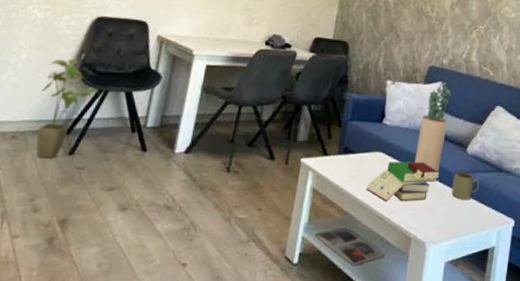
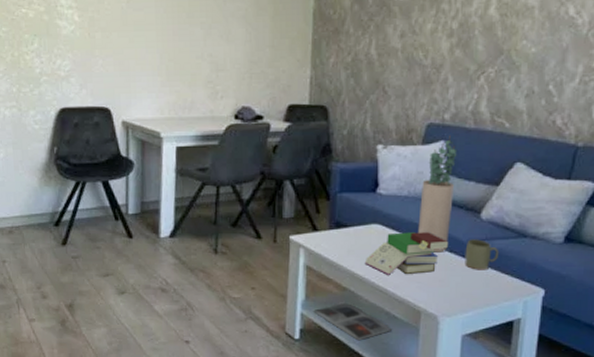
house plant: present [35,59,100,159] -> none [24,153,79,250]

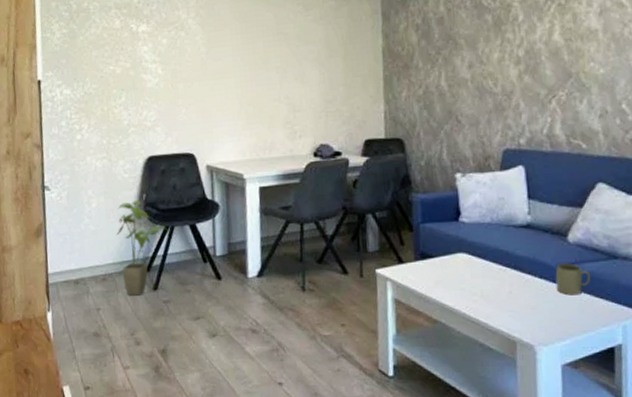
house plant: none [24,153,79,250] -> present [116,200,168,296]
magazine: present [312,303,391,341] -> none [404,336,488,376]
book: present [364,232,448,275] -> none [453,259,537,305]
vase: present [418,135,458,253] -> none [504,159,538,279]

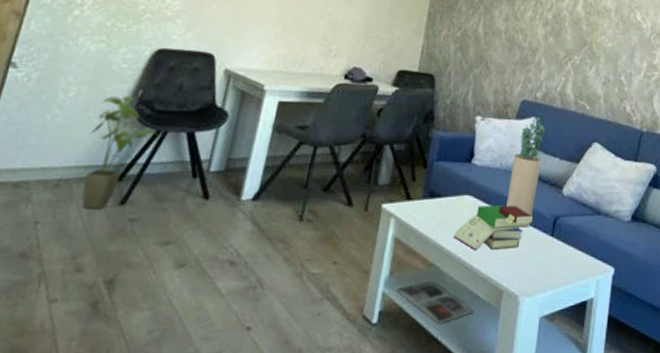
magazine: none [404,336,488,376] -> present [394,281,473,325]
book: none [453,259,537,305] -> present [453,205,533,250]
vase: none [504,159,538,279] -> present [506,112,546,228]
mug: present [555,263,591,295] -> none [546,215,577,247]

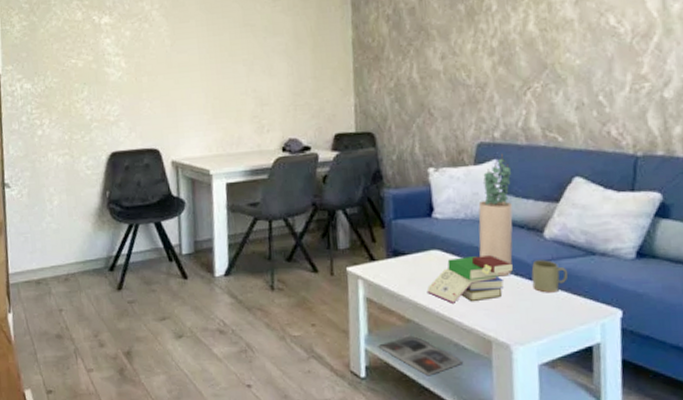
house plant: present [81,96,159,210] -> none [79,198,132,296]
mug: none [546,215,577,247] -> present [531,260,569,293]

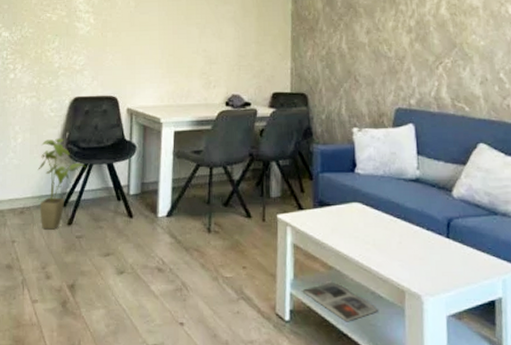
house plant: none [79,198,132,296] -> present [37,138,86,230]
book: present [426,255,513,303] -> none [348,210,425,253]
vase: present [478,153,513,277] -> none [395,118,426,230]
mug: present [531,260,569,293] -> none [441,217,474,248]

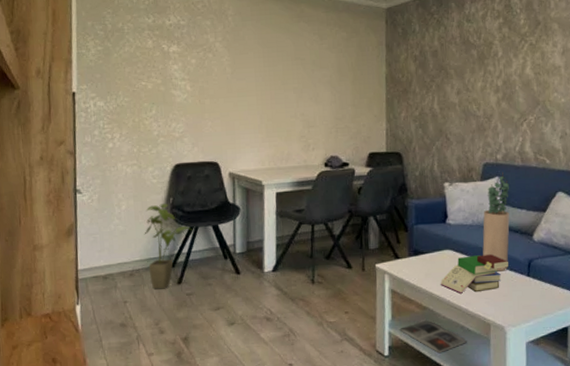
book: none [348,210,425,253] -> present [440,254,508,294]
vase: none [395,118,426,230] -> present [482,172,510,272]

